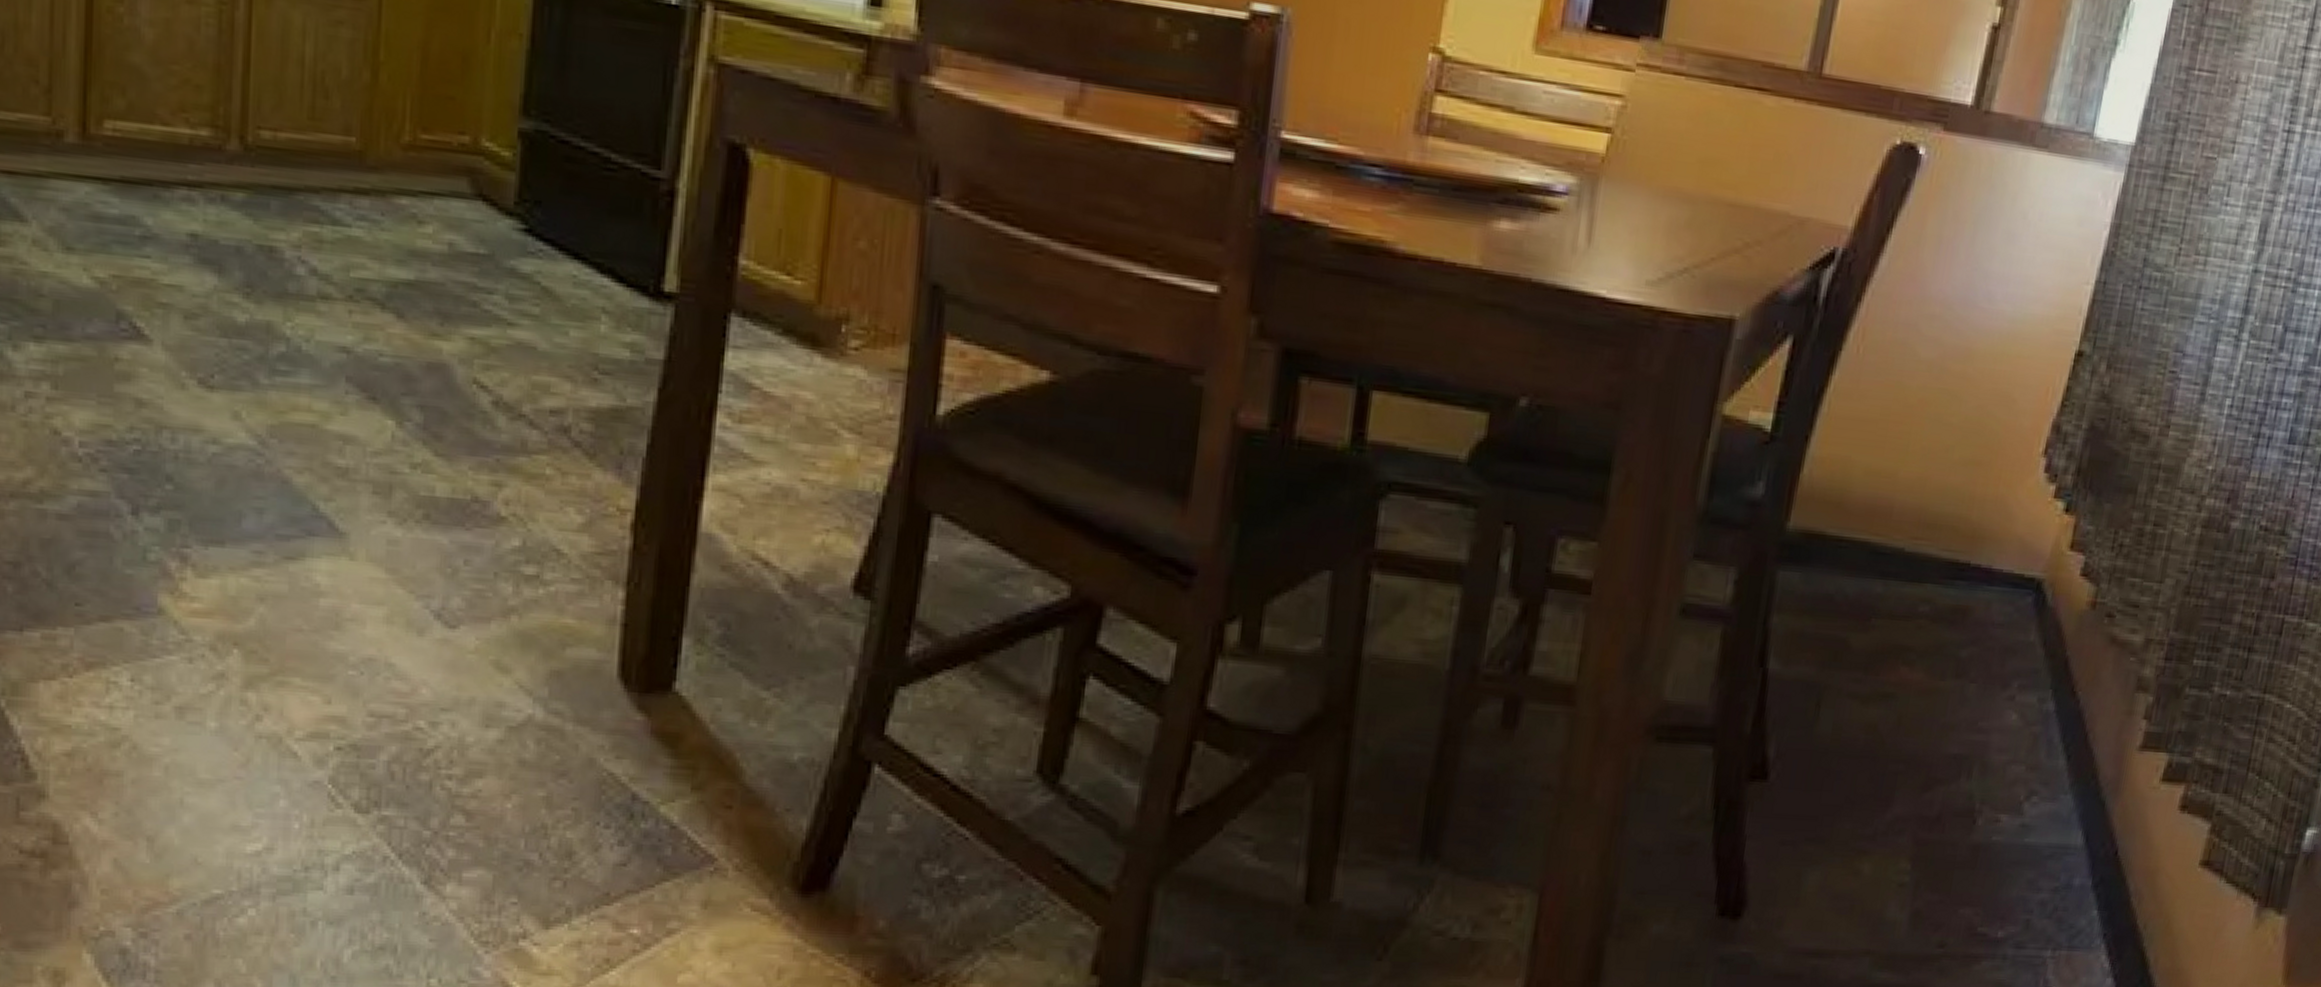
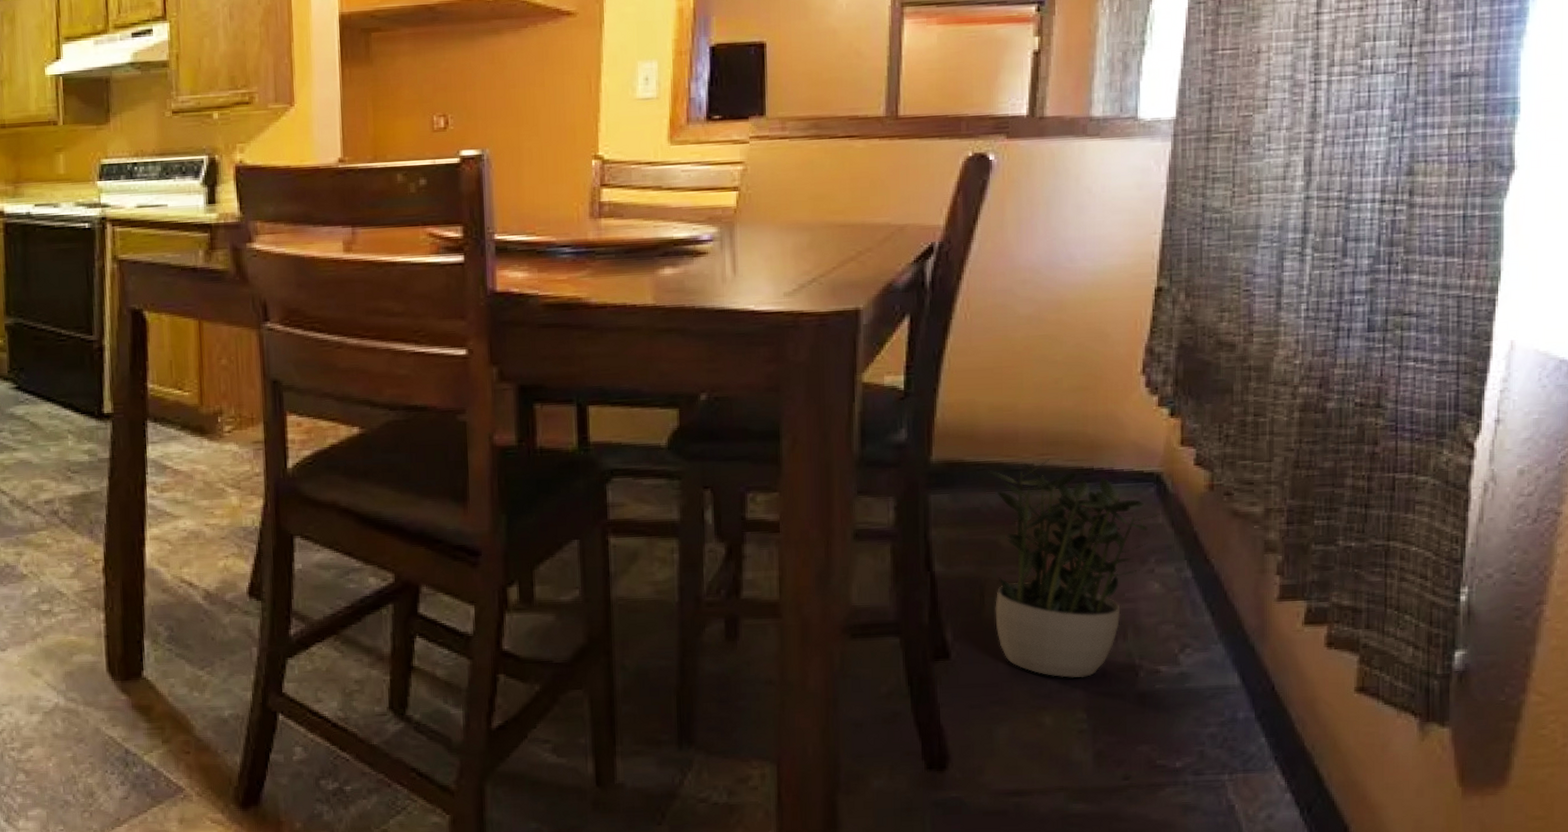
potted plant: none [1827,545,2036,819] -> present [988,459,1162,678]

